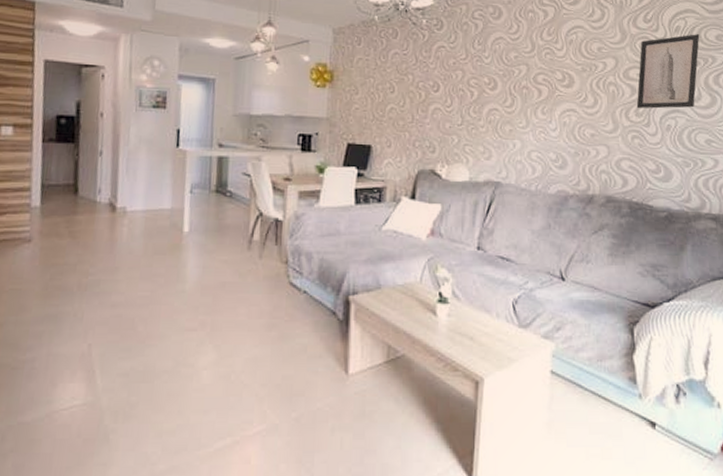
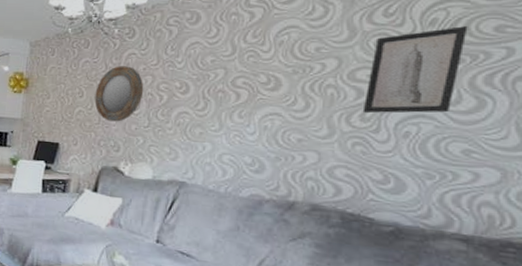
home mirror: none [407,59,455,120] -> present [94,66,144,122]

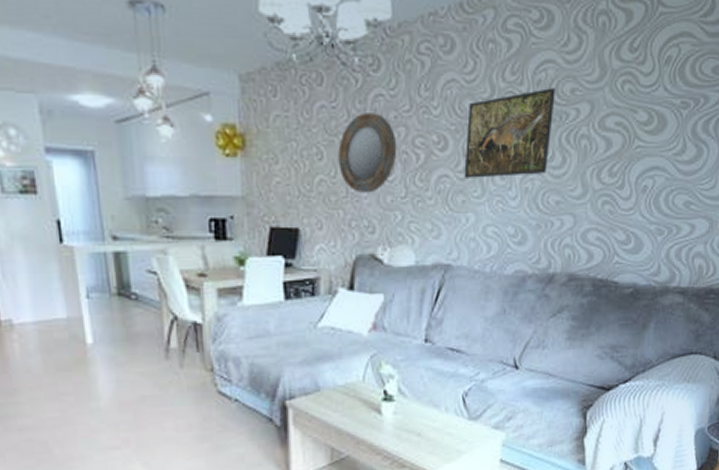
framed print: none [203,47,298,116] -> present [464,88,555,178]
wall art: present [362,26,468,114] -> none [610,66,694,168]

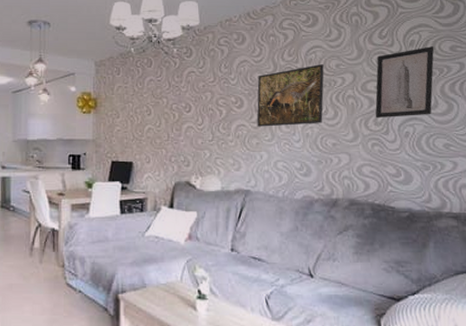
home mirror: present [338,113,397,193] -> none [162,84,205,137]
wall art: none [610,66,694,168] -> present [375,46,434,119]

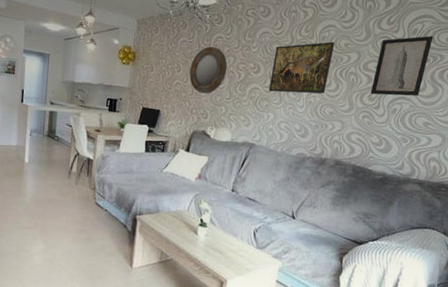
home mirror: none [162,84,205,137] -> present [189,46,228,94]

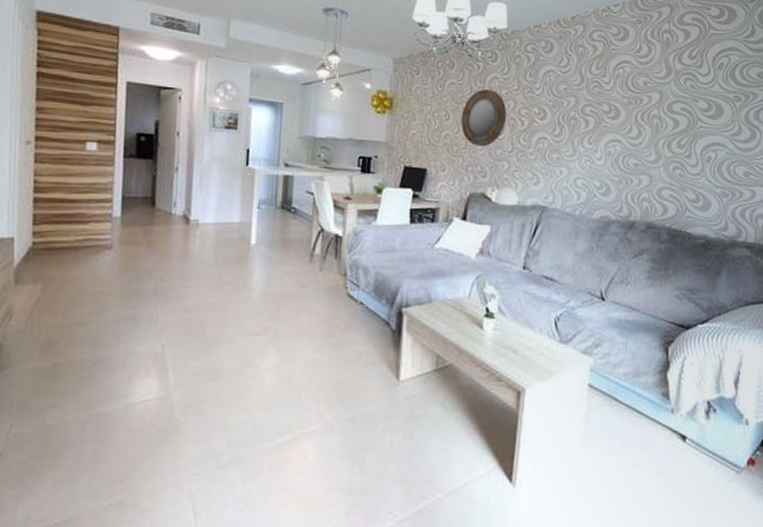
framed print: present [269,42,334,94] -> none [559,80,631,143]
wall art: present [370,36,433,96] -> none [678,71,742,142]

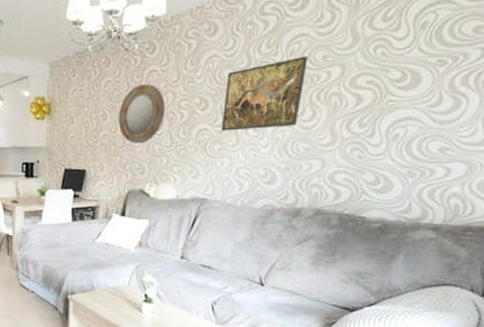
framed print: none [559,80,631,143] -> present [221,56,308,131]

